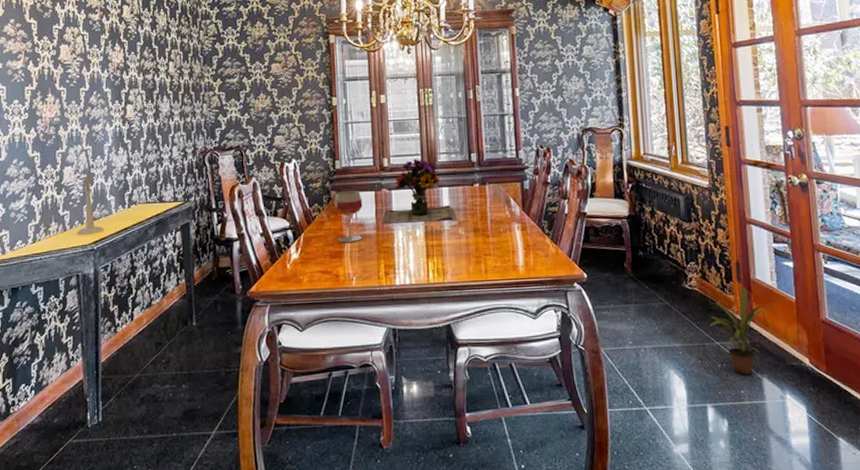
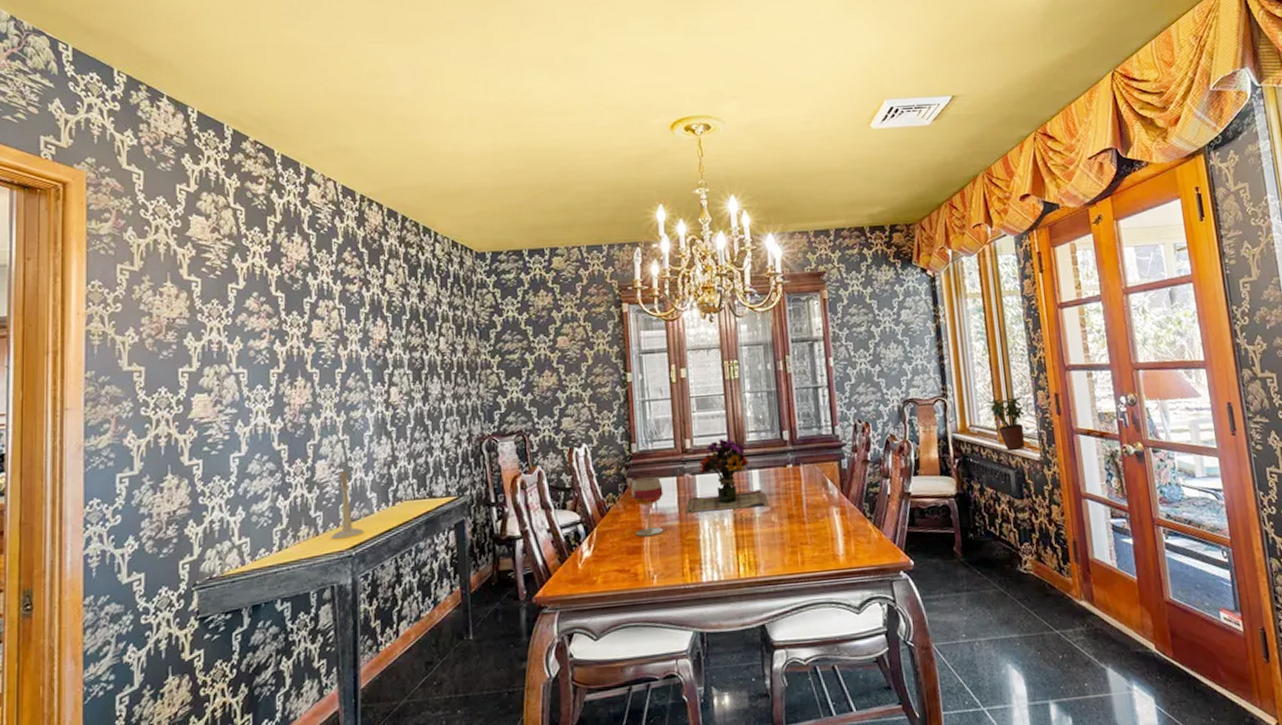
potted plant: none [662,128,697,177] -> present [988,397,1026,450]
potted plant: present [709,287,775,376] -> none [1047,568,1116,666]

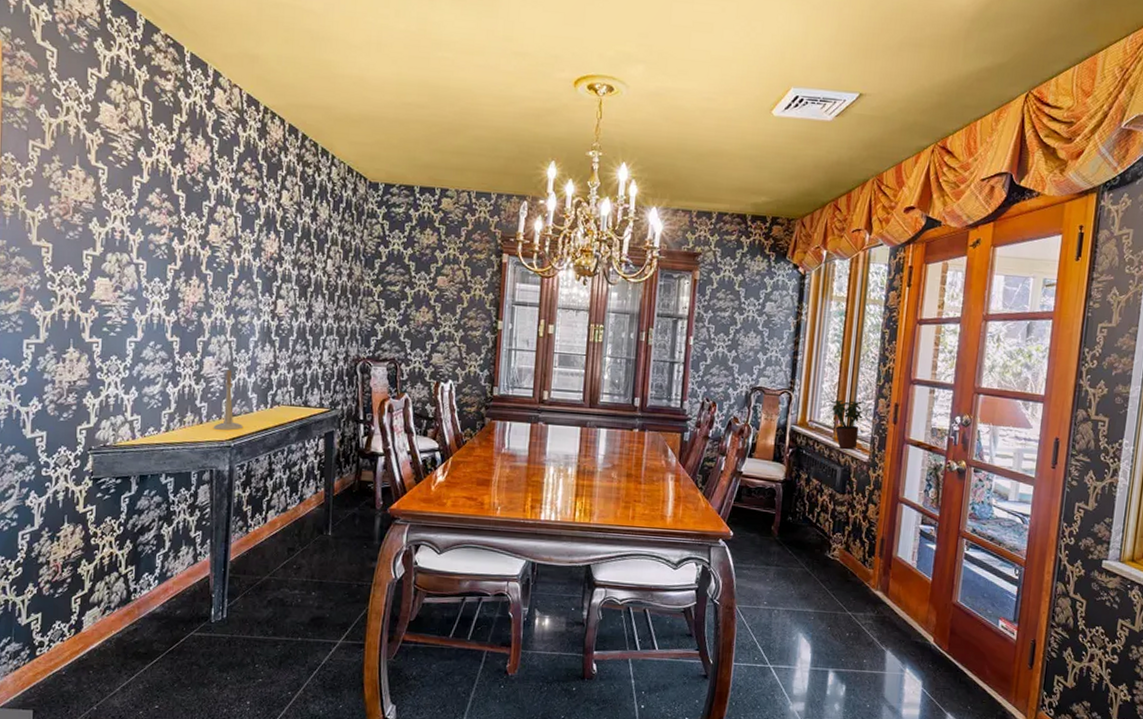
wineglass: present [630,476,664,537] -> none [486,418,517,473]
flower arrangement: present [684,438,769,513] -> none [533,394,611,463]

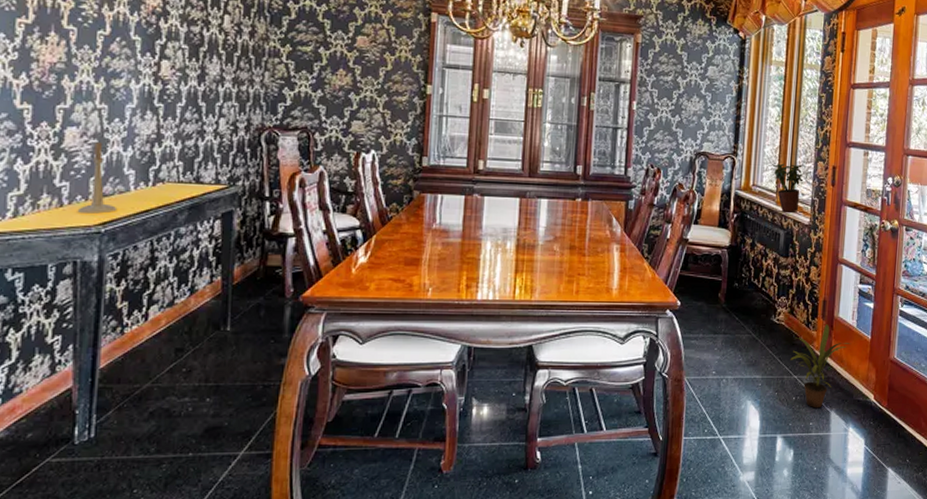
potted plant: none [844,563,911,647] -> present [790,324,852,409]

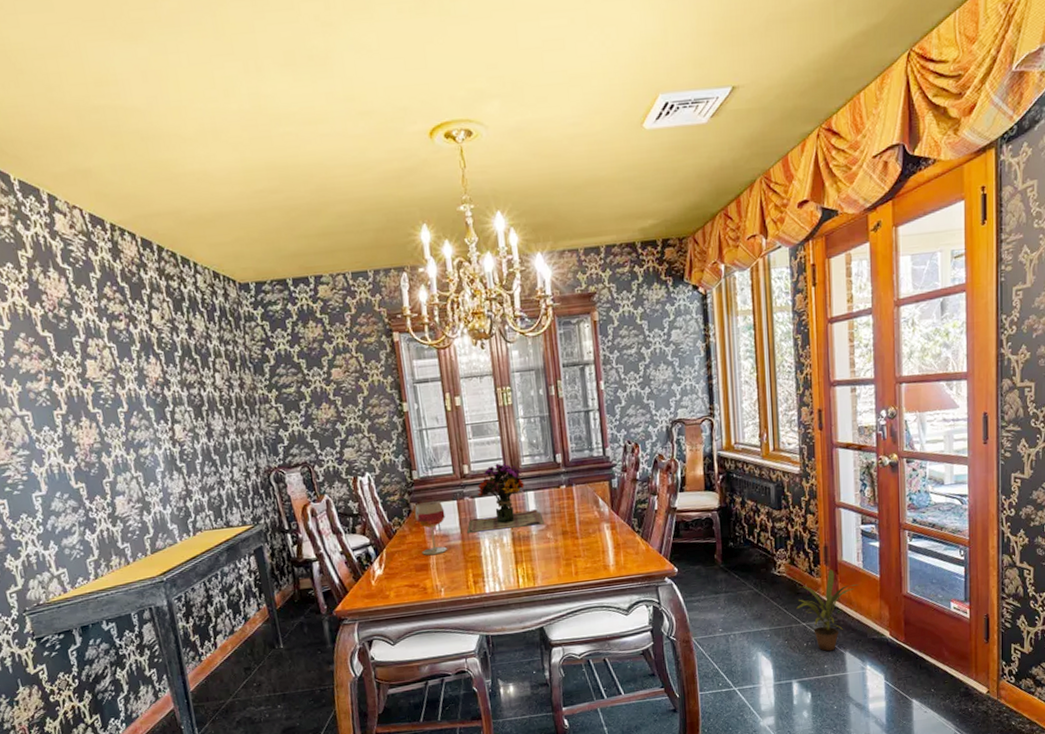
candlestick: present [77,142,118,215] -> none [140,505,172,569]
wineglass: none [415,191,450,250] -> present [414,500,448,556]
flower arrangement: none [468,163,553,235] -> present [466,462,544,533]
potted plant: present [773,163,805,213] -> none [754,414,789,465]

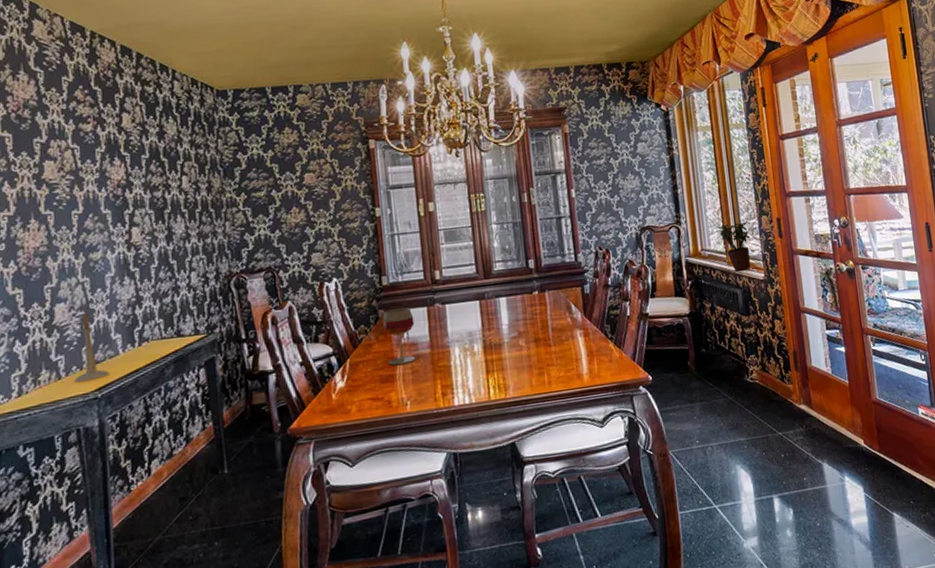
candlestick: none [140,505,172,569] -> present [74,313,110,384]
flower arrangement: present [466,462,544,533] -> none [435,268,516,341]
potted plant: none [754,414,789,465] -> present [718,222,751,271]
potted plant: present [796,569,860,652] -> none [771,375,830,463]

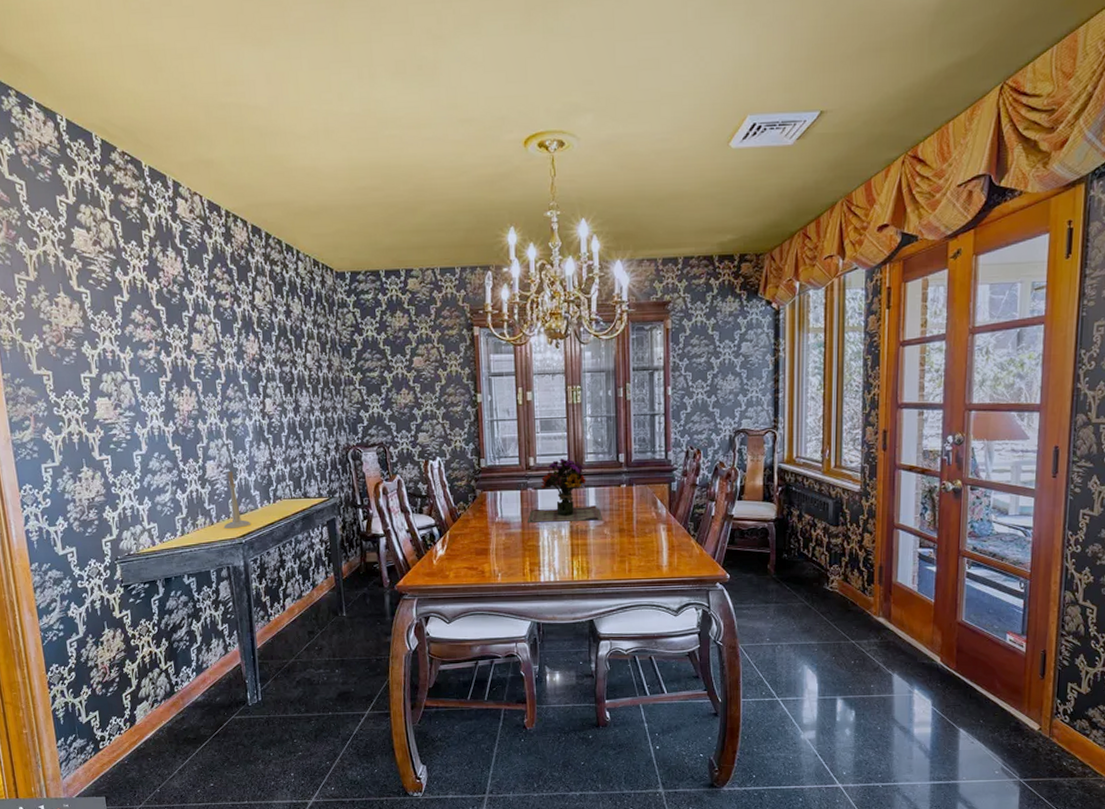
wineglass: present [382,306,416,366] -> none [479,488,508,541]
flower arrangement: none [435,268,516,341] -> present [527,457,602,523]
potted plant: present [718,222,751,271] -> none [817,432,852,481]

